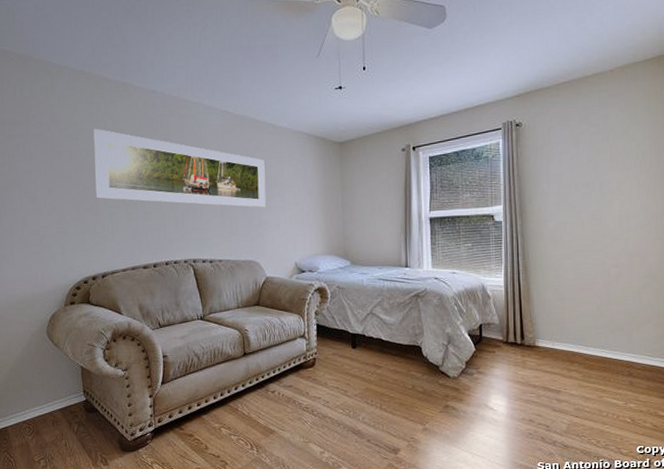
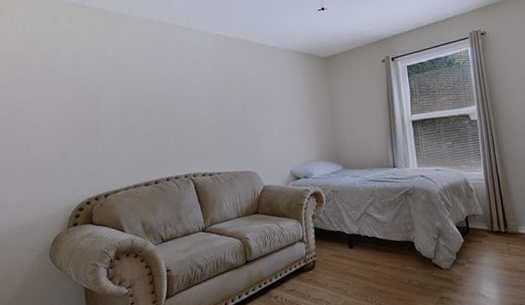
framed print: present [93,128,266,208] -> none [94,56,261,122]

